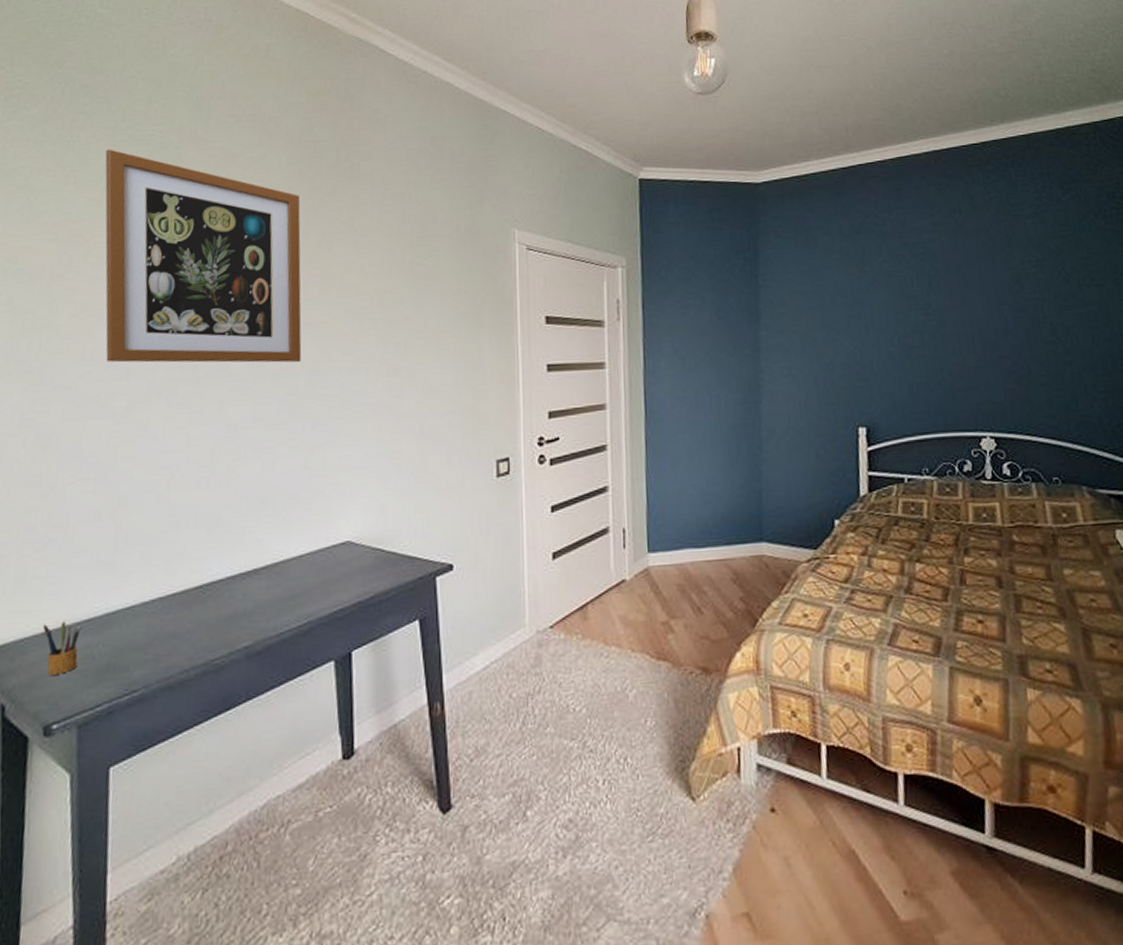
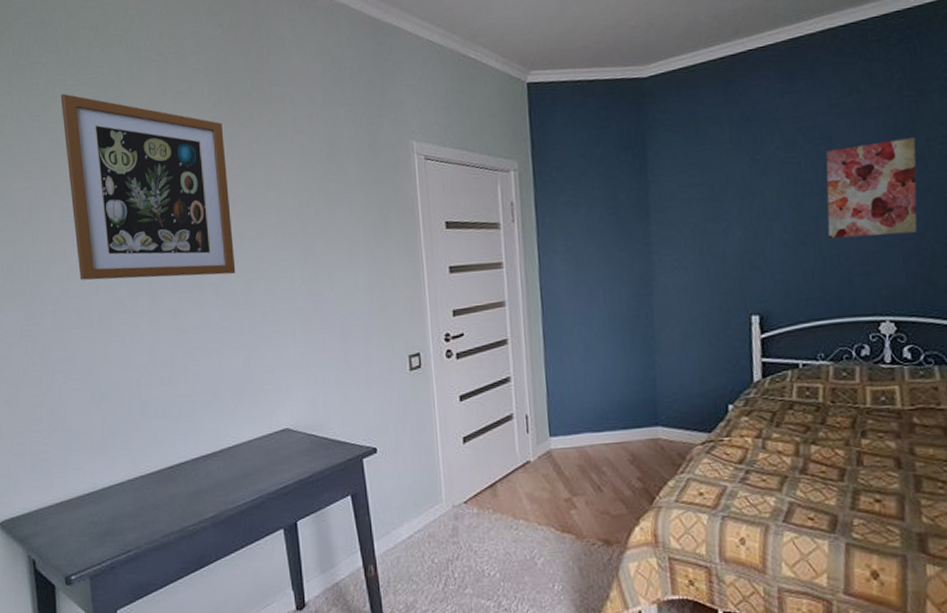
pencil box: present [42,621,81,675] -> none [56,494,85,537]
wall art: none [930,259,1015,354] -> present [825,137,918,239]

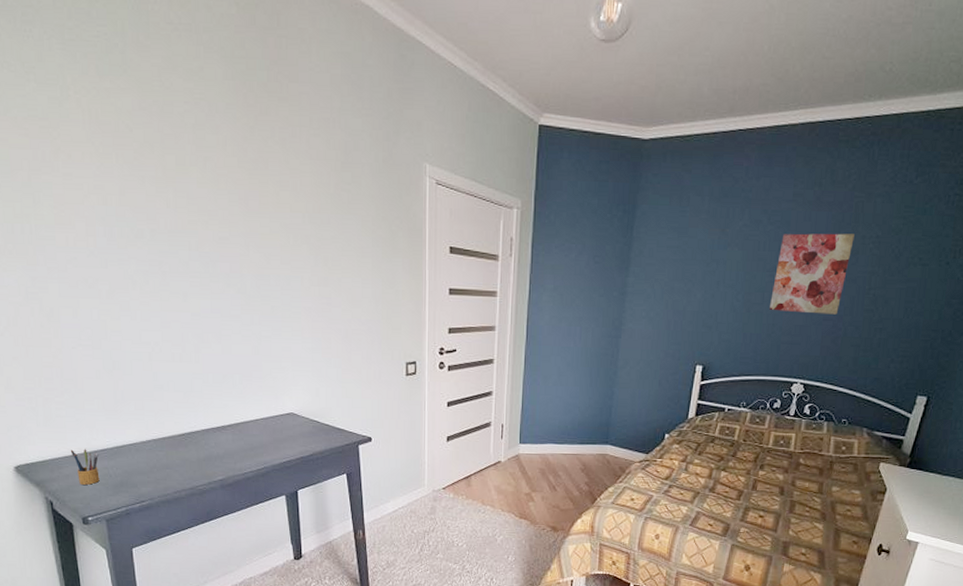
pencil box: none [56,494,85,537] -> present [70,449,100,485]
wall art: present [60,93,236,280] -> none [58,48,247,266]

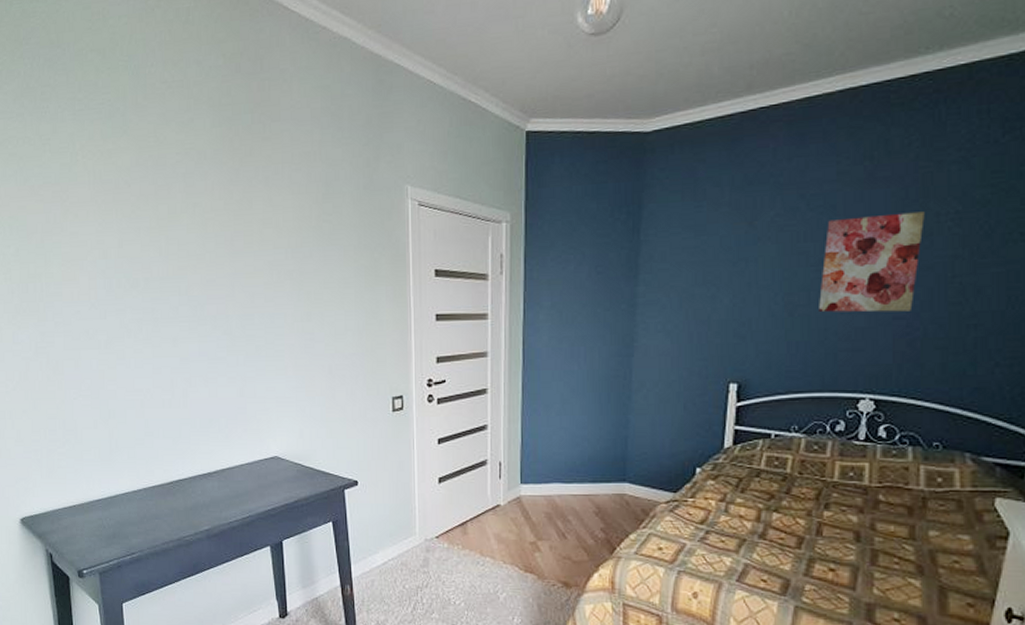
pencil box: present [70,449,100,485] -> none [69,499,94,536]

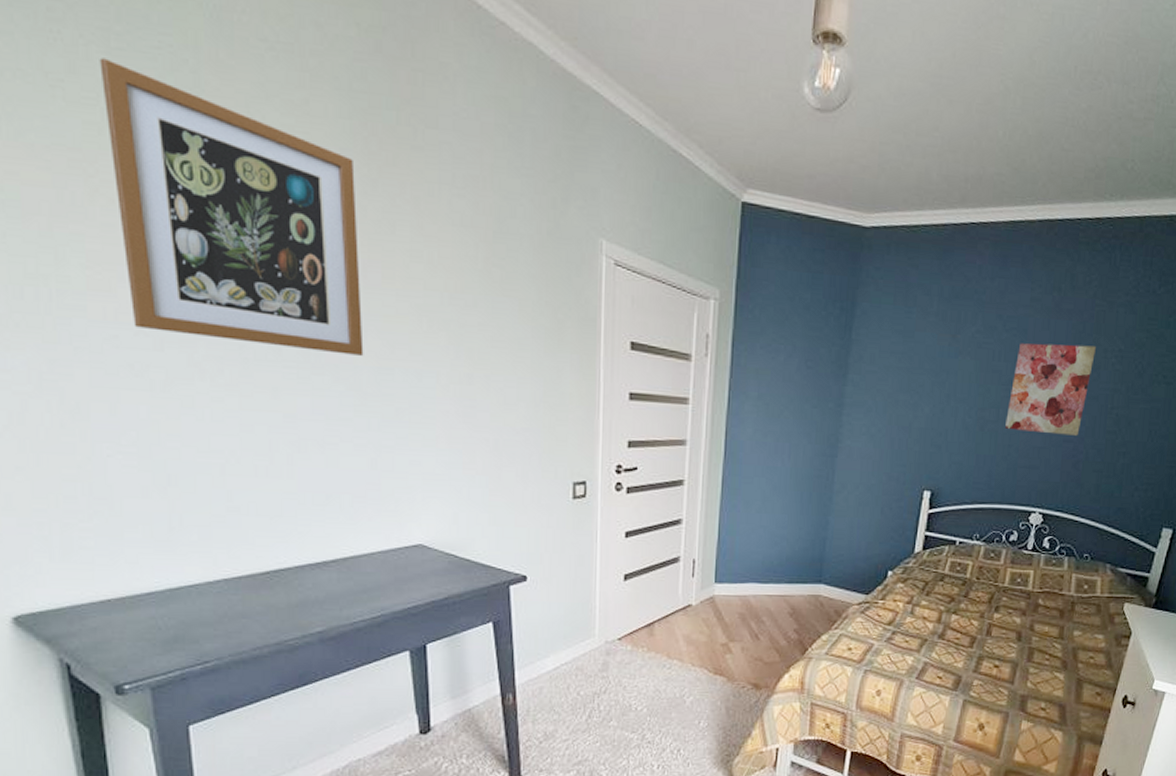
wall art: none [69,118,233,307] -> present [99,58,364,356]

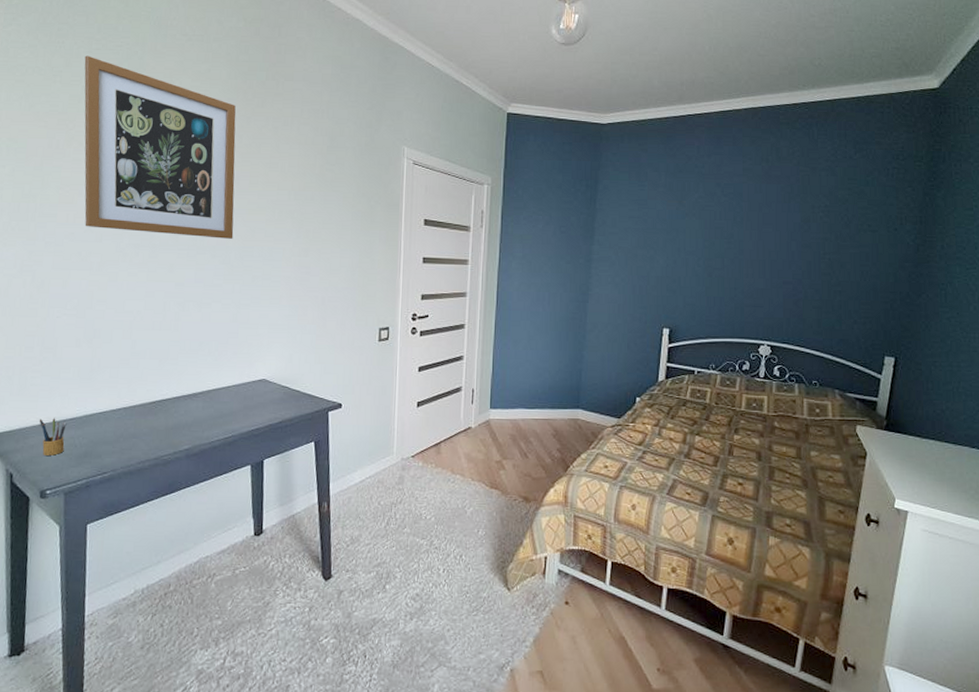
pencil box: none [99,592,143,641] -> present [39,418,67,456]
wall art: present [1005,343,1096,436] -> none [730,203,804,278]

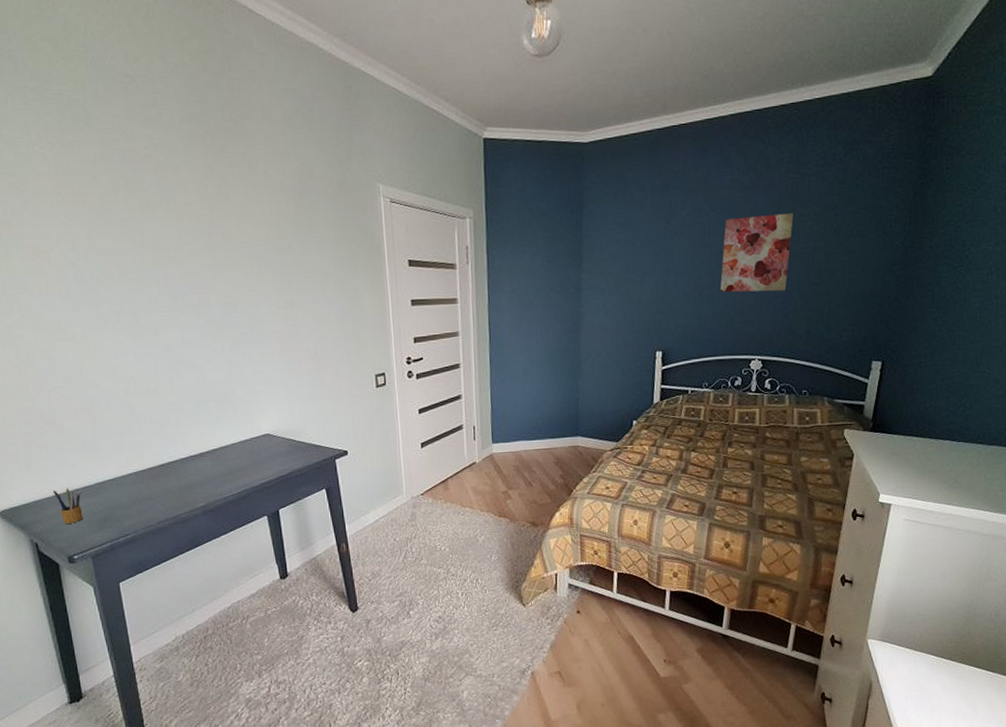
wall art: present [84,55,236,239] -> none [22,107,215,297]
wall art: none [730,203,804,278] -> present [720,213,793,293]

